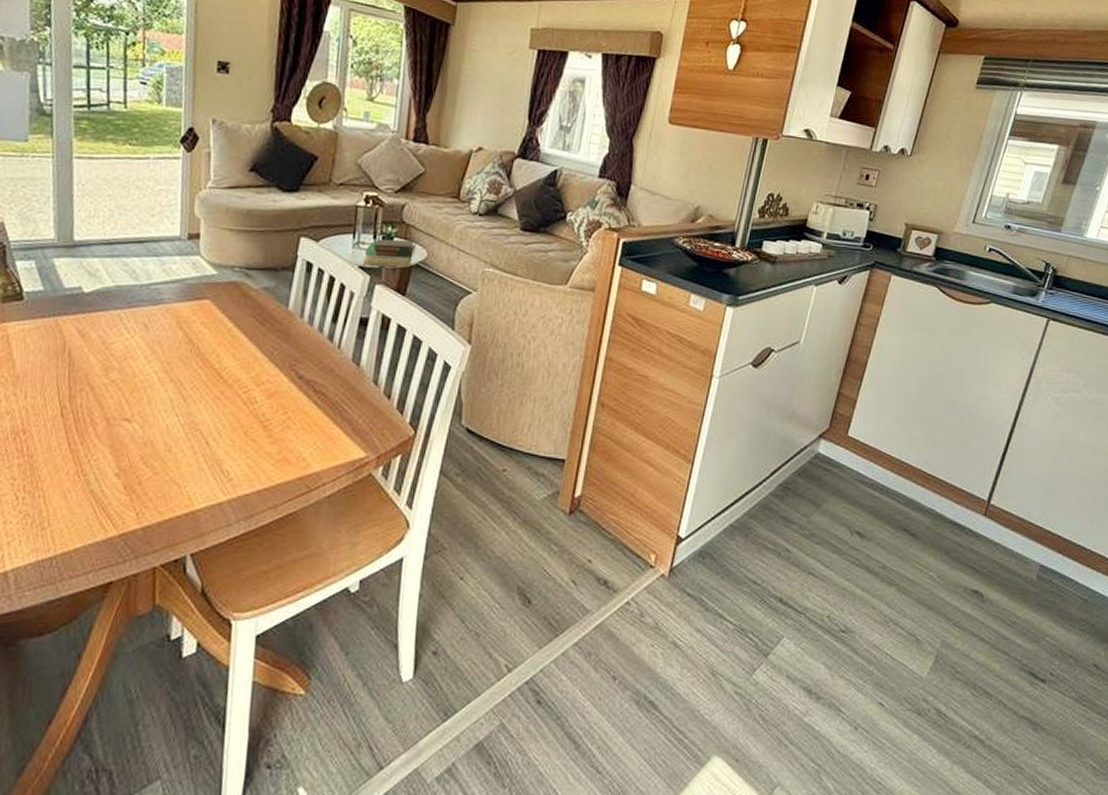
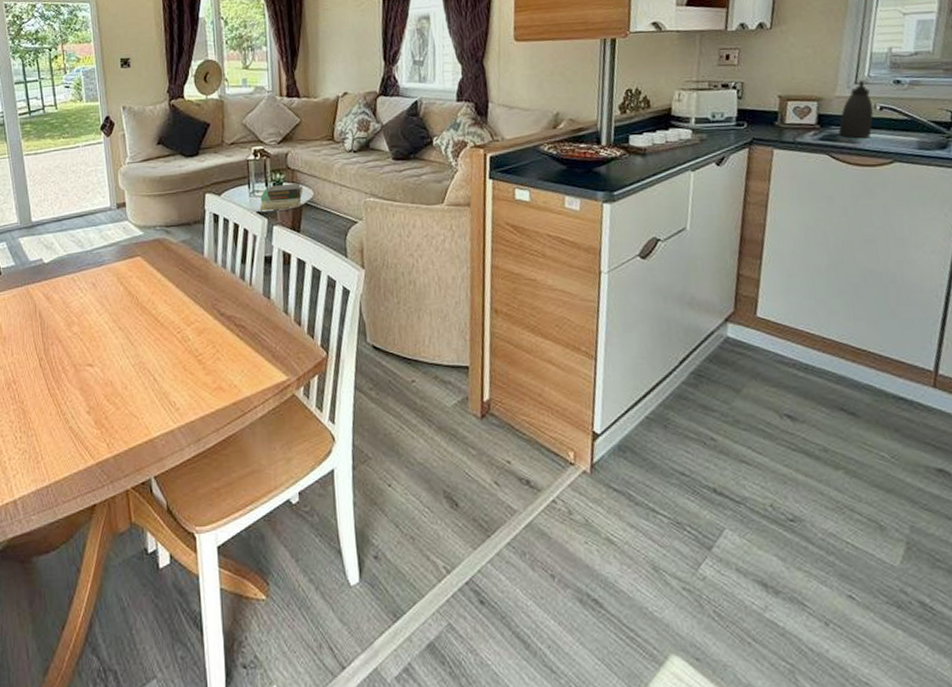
soap dispenser: none [950,219,985,277] -> present [838,79,874,139]

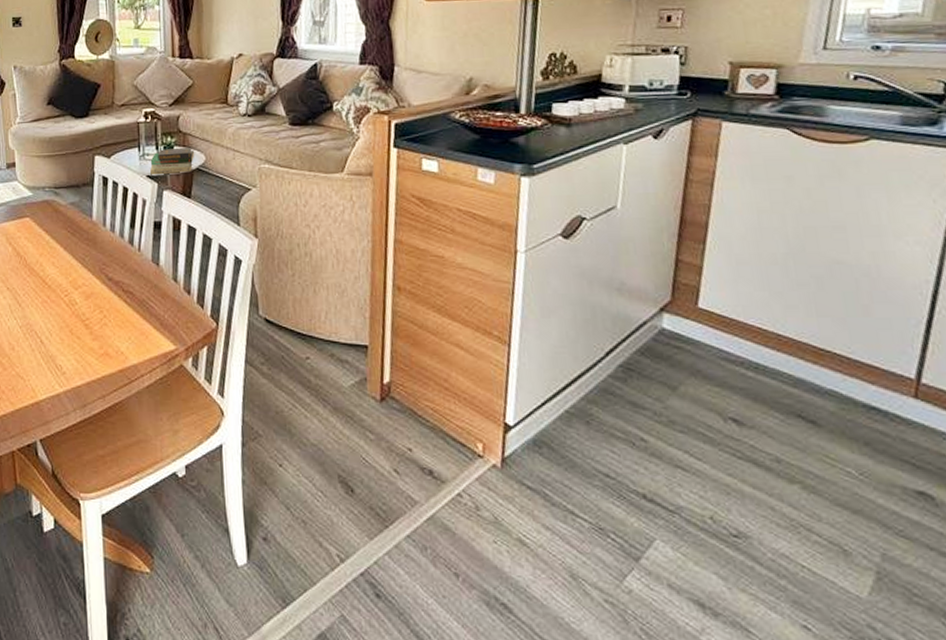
soap dispenser: present [838,79,874,139] -> none [801,45,846,112]

